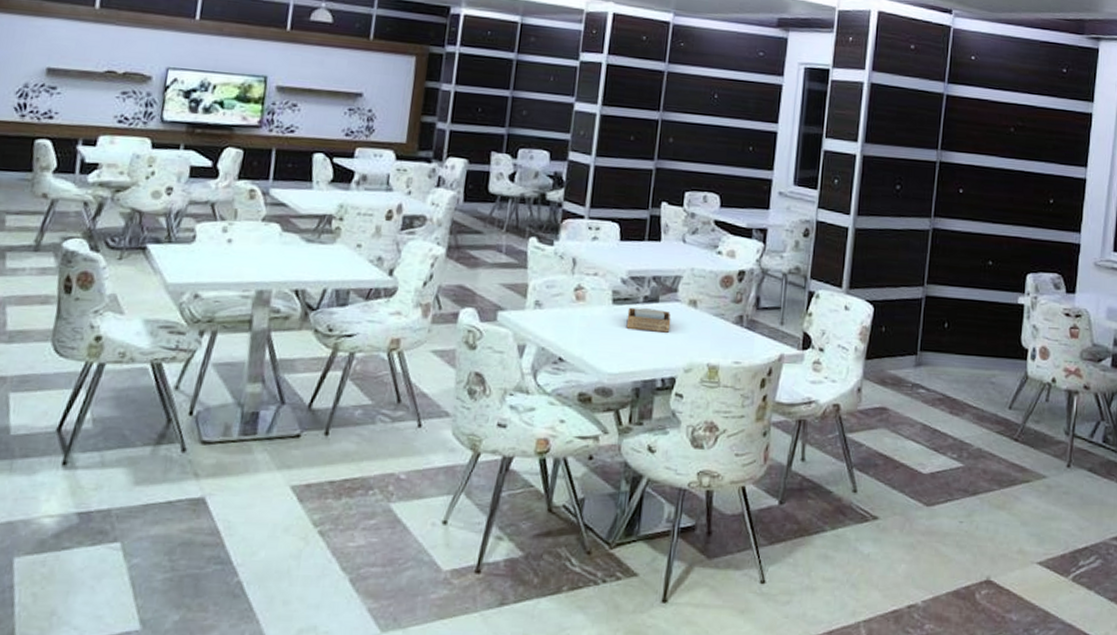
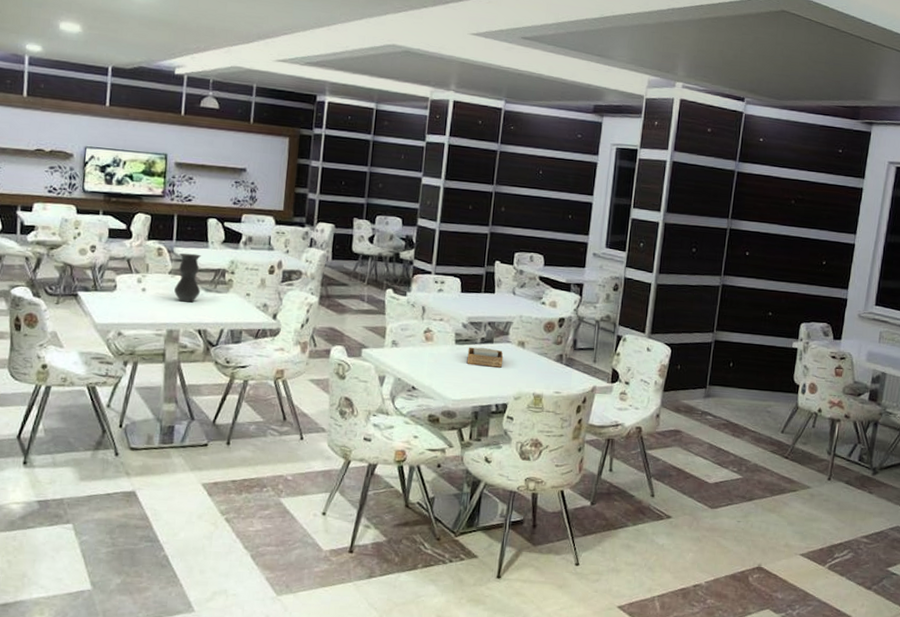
vase: none [267,195,303,256] -> present [174,253,201,303]

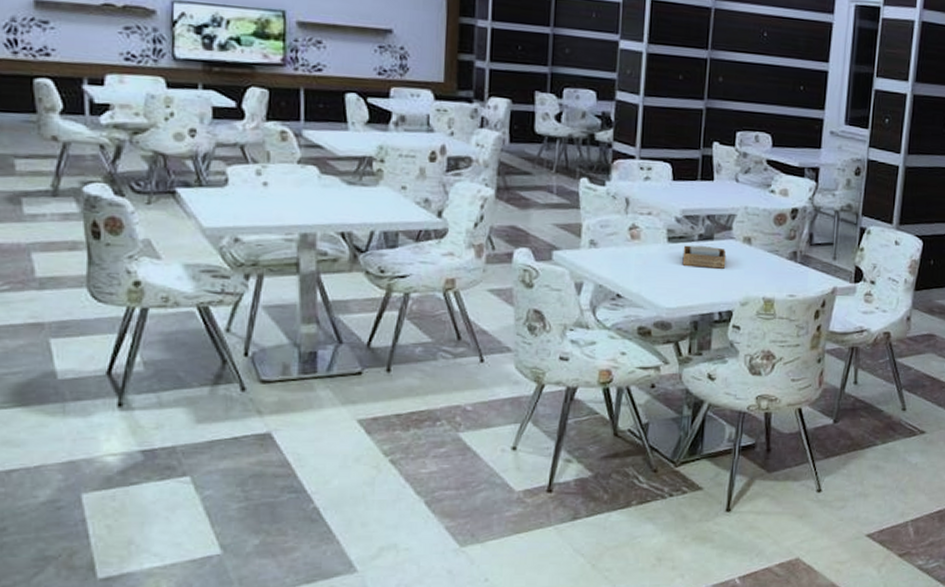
vase: present [174,253,201,303] -> none [306,136,342,199]

